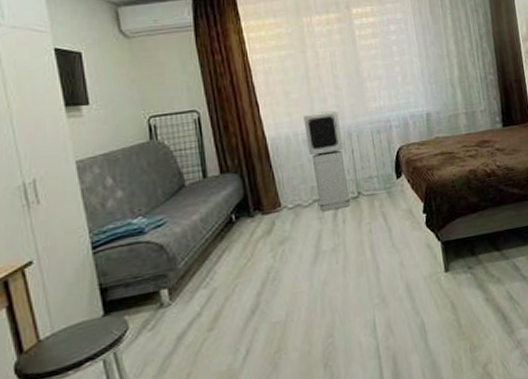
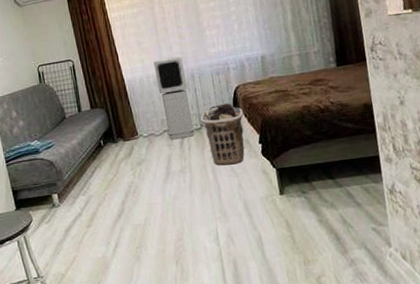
clothes hamper: none [357,166,407,241] -> present [200,103,245,166]

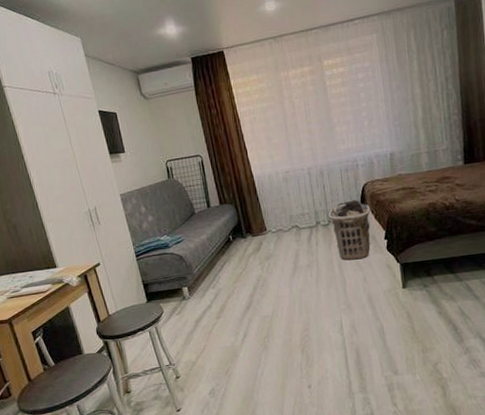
air purifier: present [154,56,195,140] -> none [283,152,323,236]

